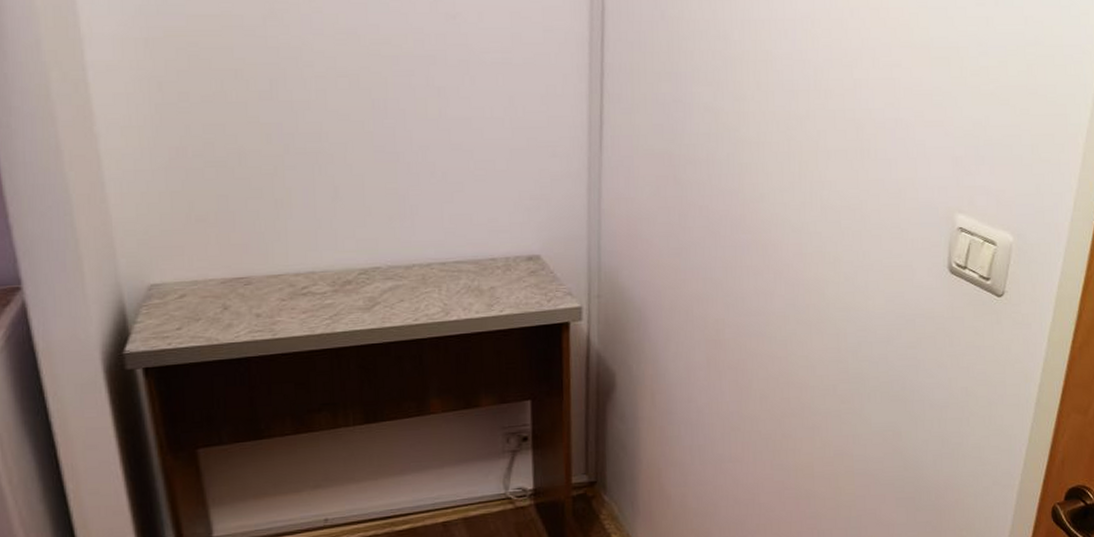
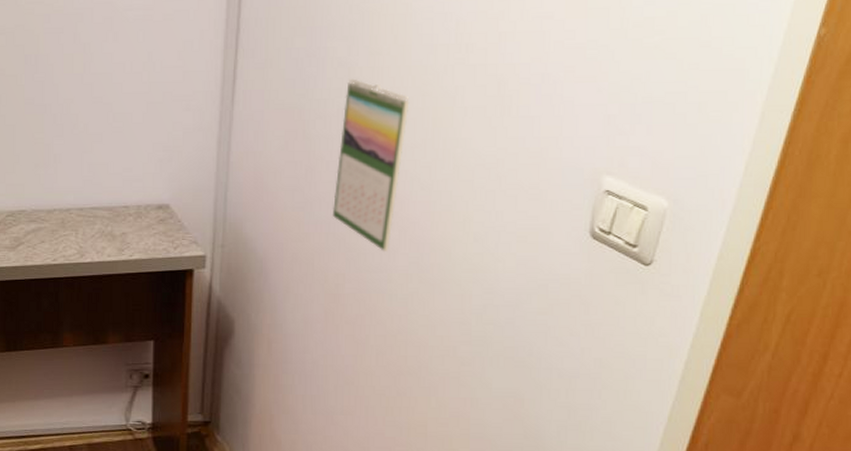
calendar: none [708,123,776,296] -> present [333,78,410,253]

